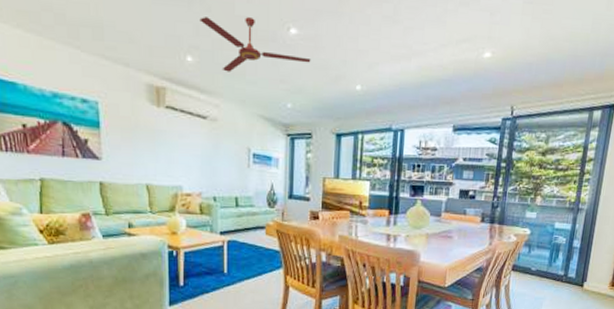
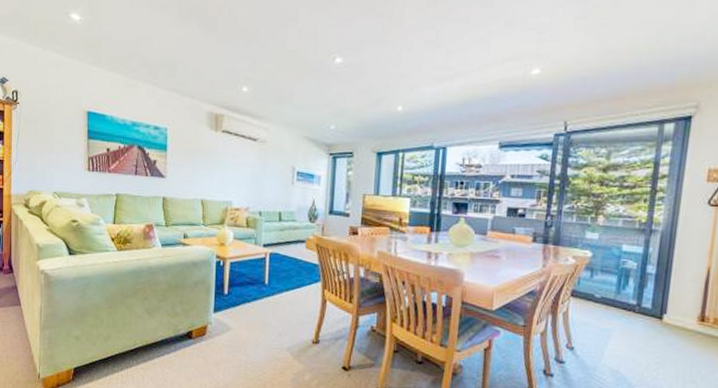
ceiling fan: present [200,17,311,72] -> none [256,51,354,99]

